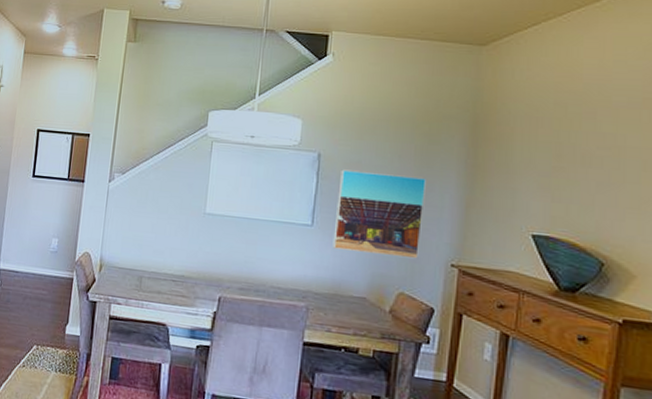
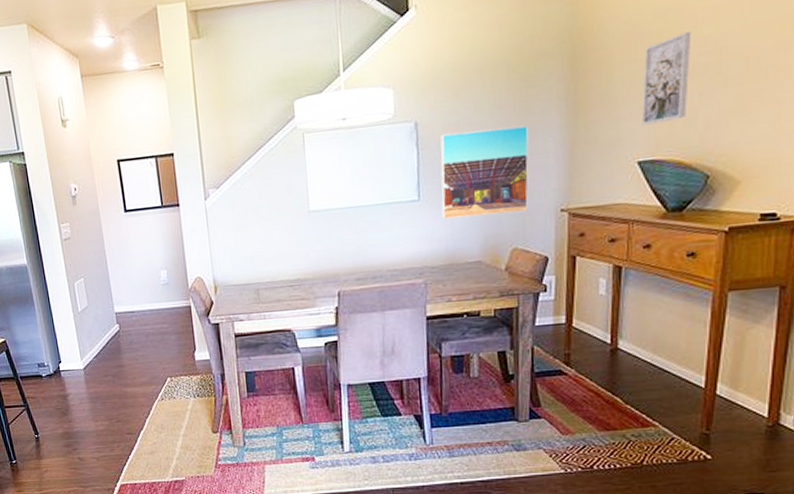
wall art: none [538,125,591,203] -> present [641,31,692,126]

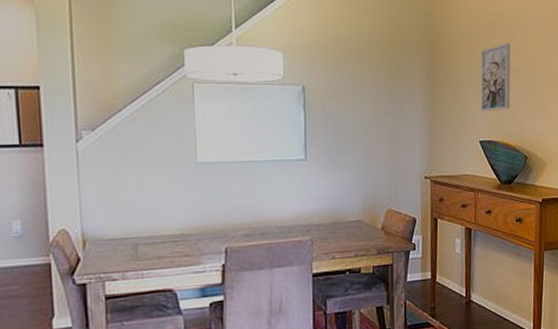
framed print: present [440,125,529,219] -> none [325,100,399,179]

